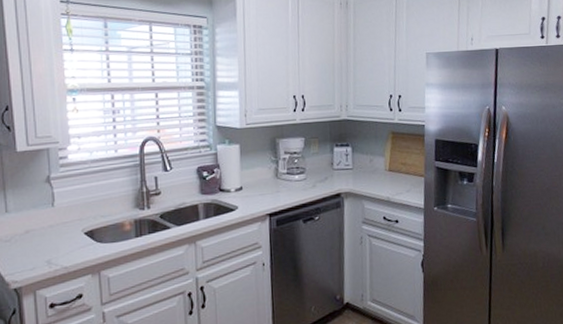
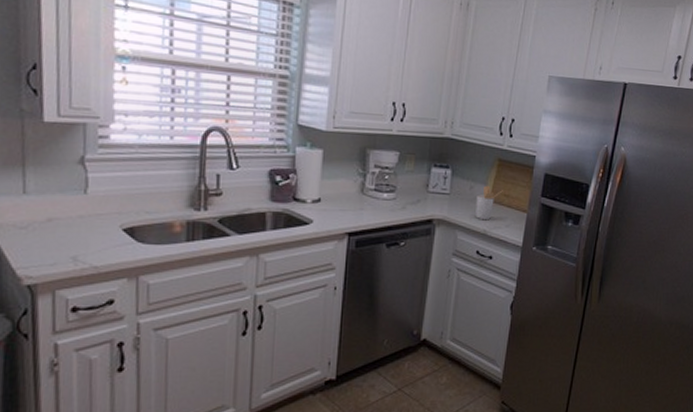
utensil holder: none [377,156,400,189] -> present [475,185,503,221]

